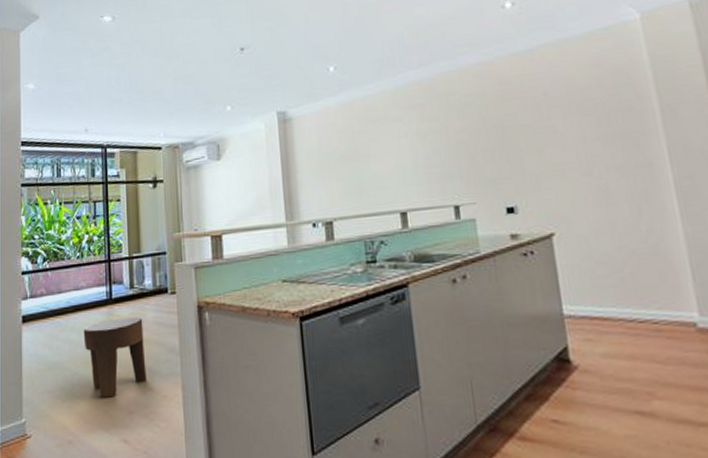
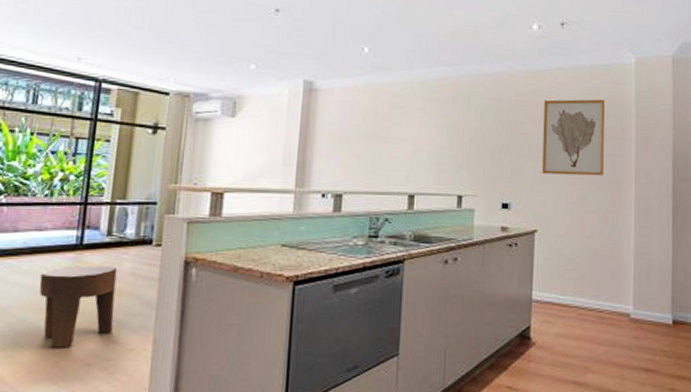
wall art: none [534,69,626,167] -> present [542,99,605,176]

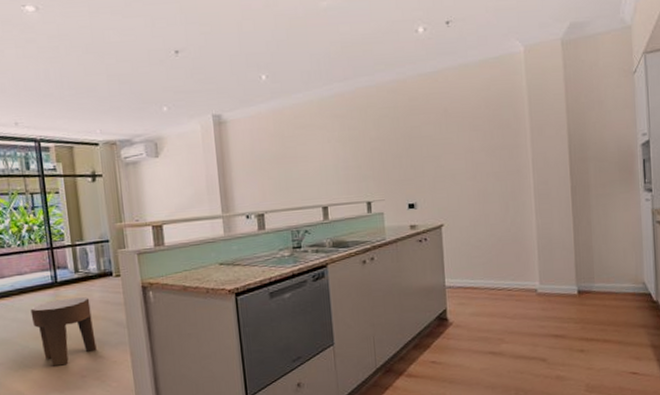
wall art: present [542,99,605,176] -> none [437,93,501,172]

